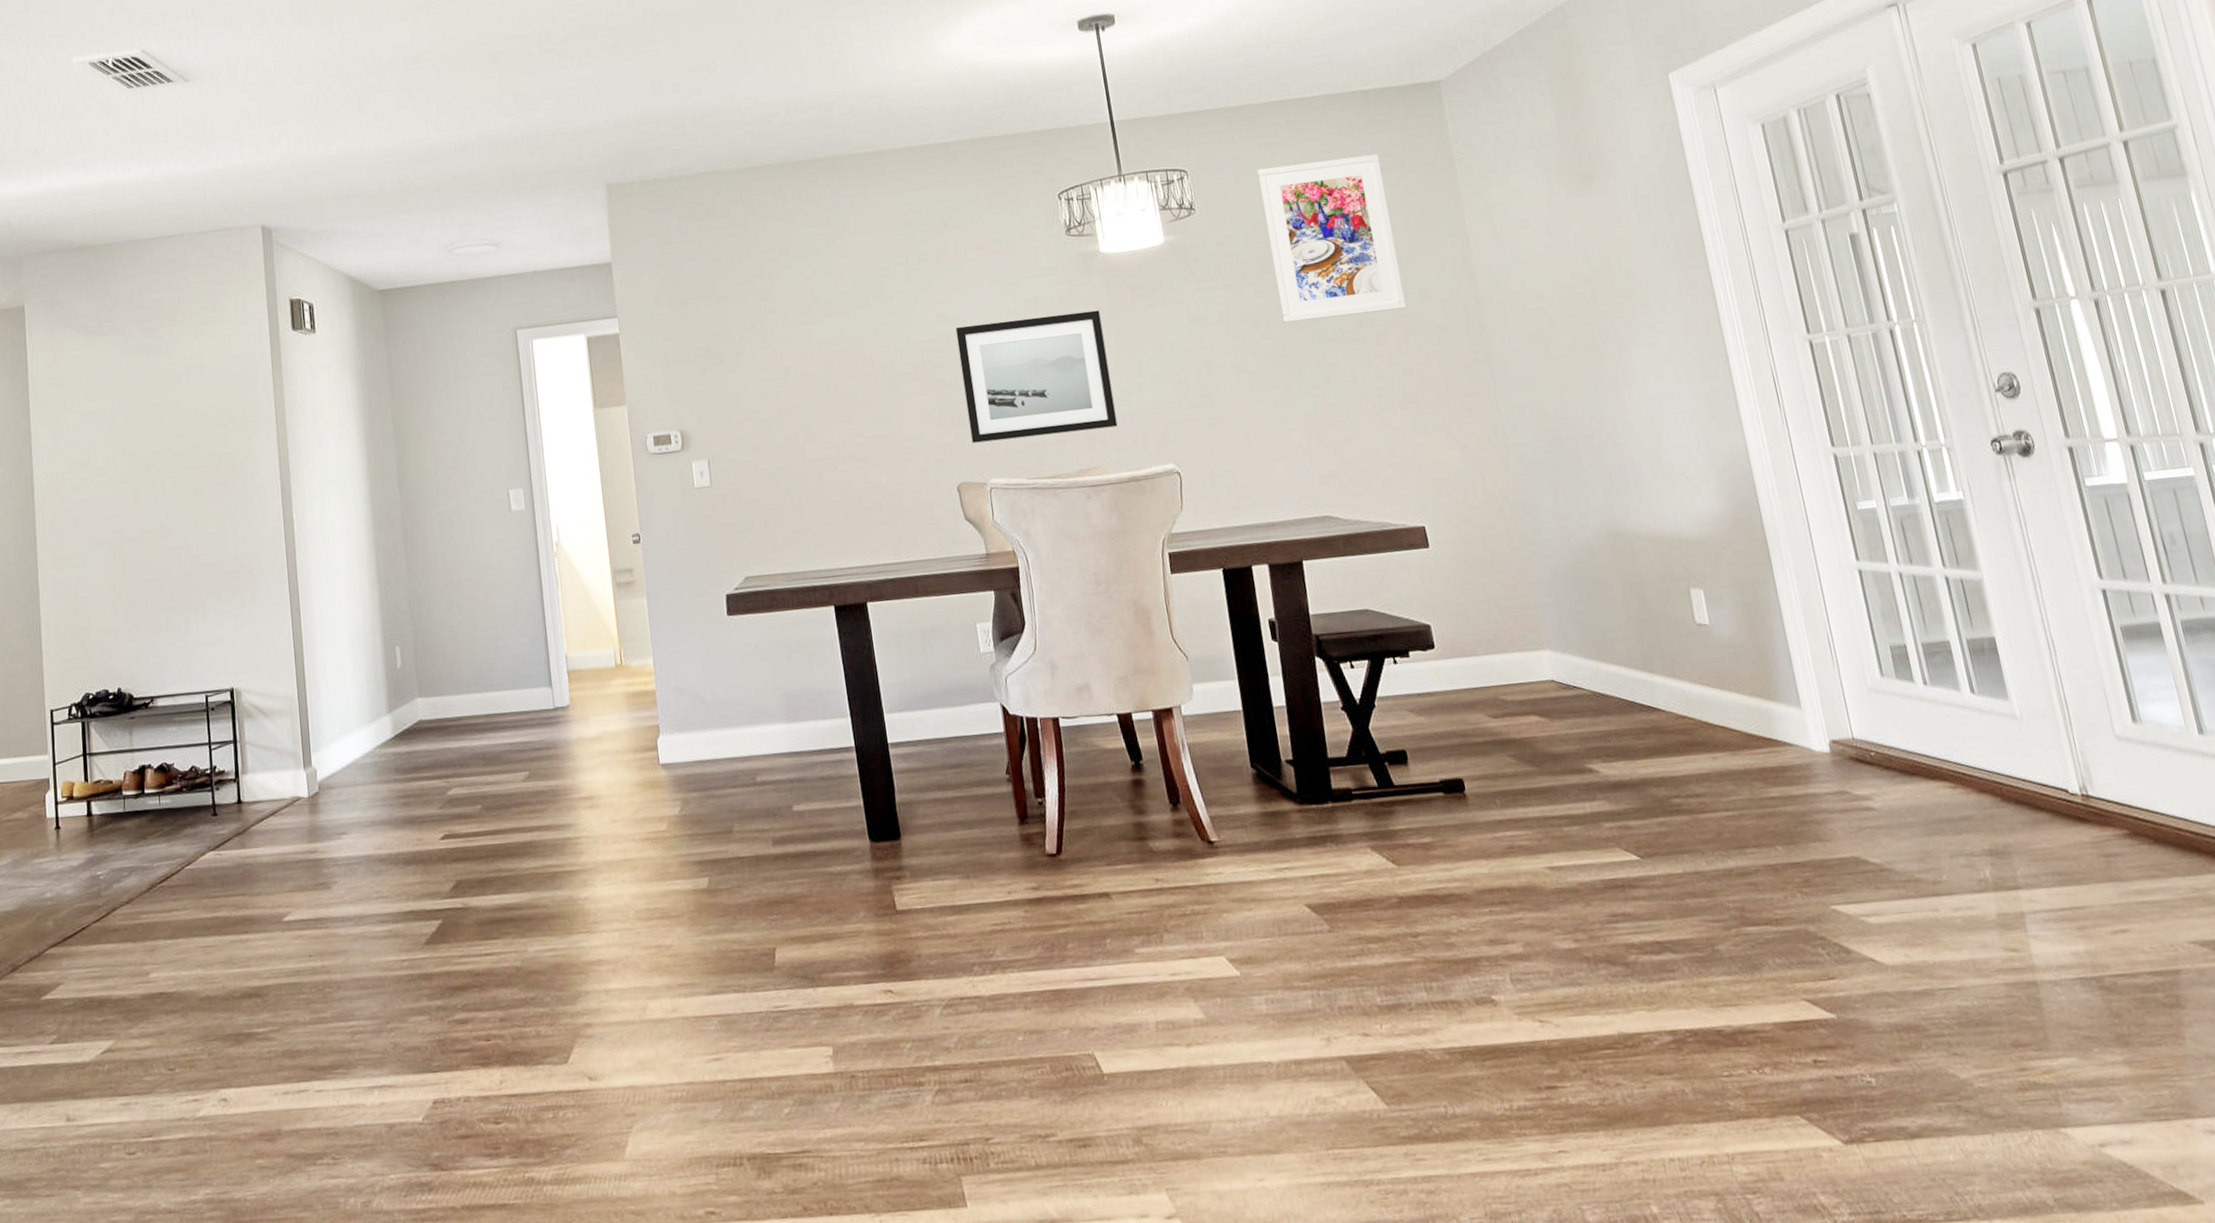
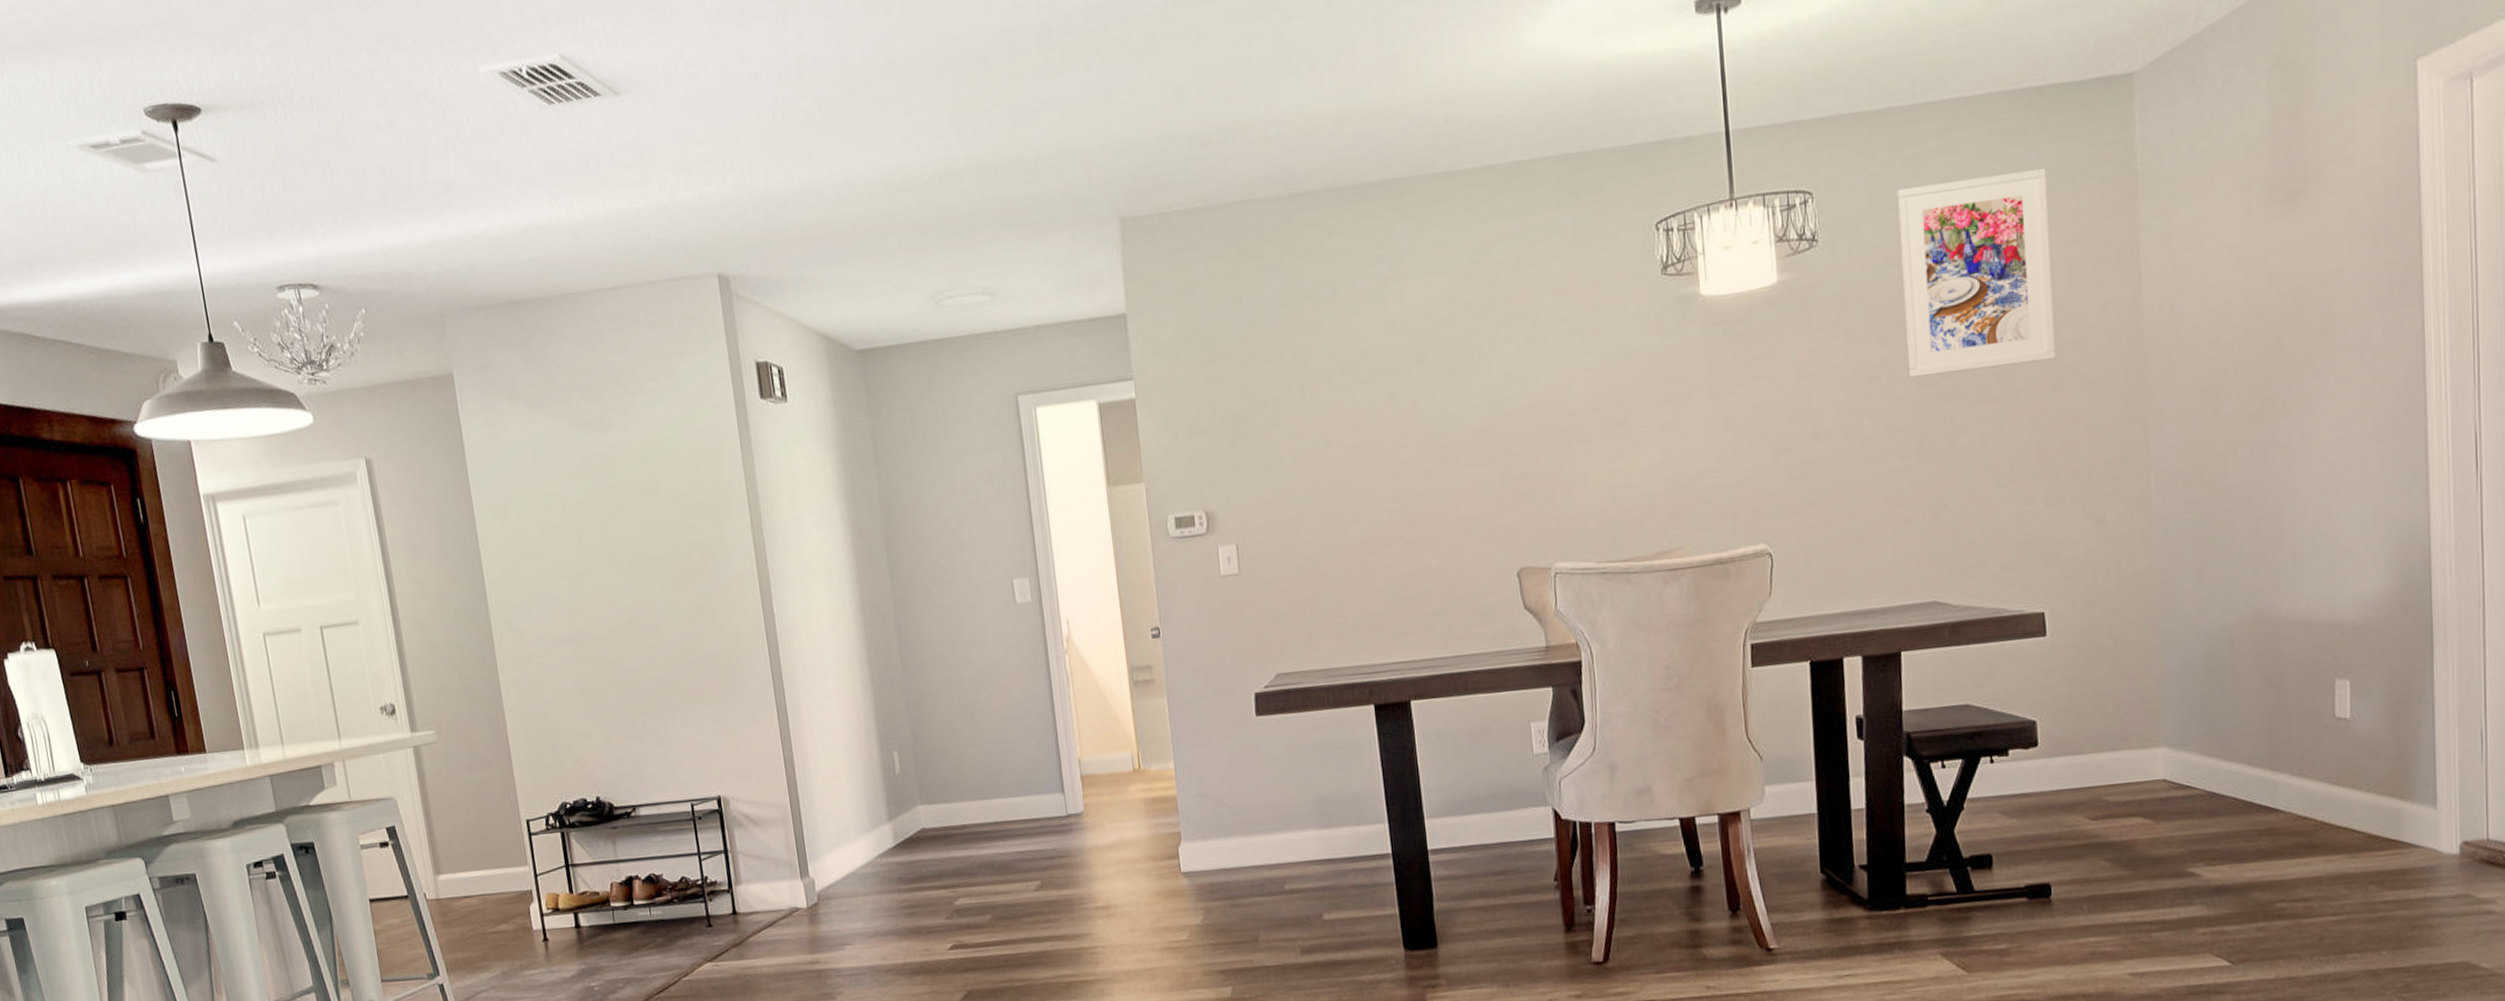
wall art: present [955,310,1118,443] -> none [1525,365,1705,523]

